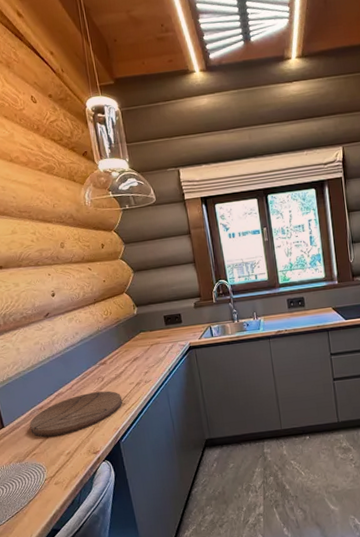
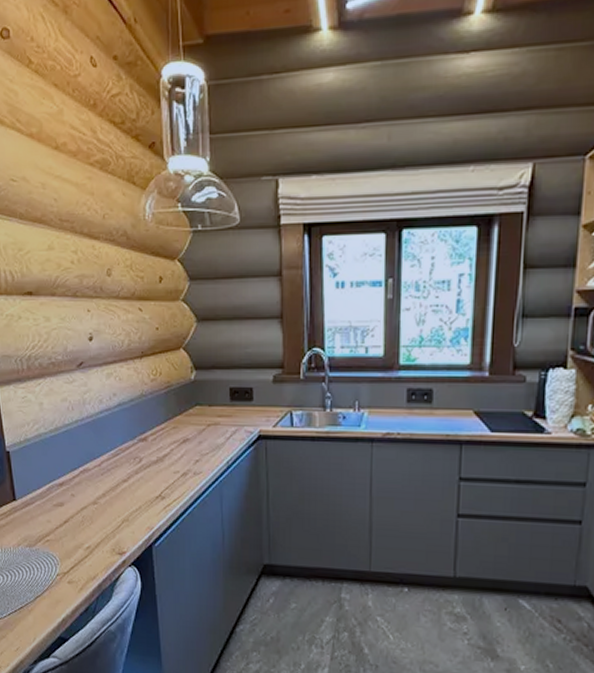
cutting board: present [29,391,123,438] -> none [46,475,162,524]

